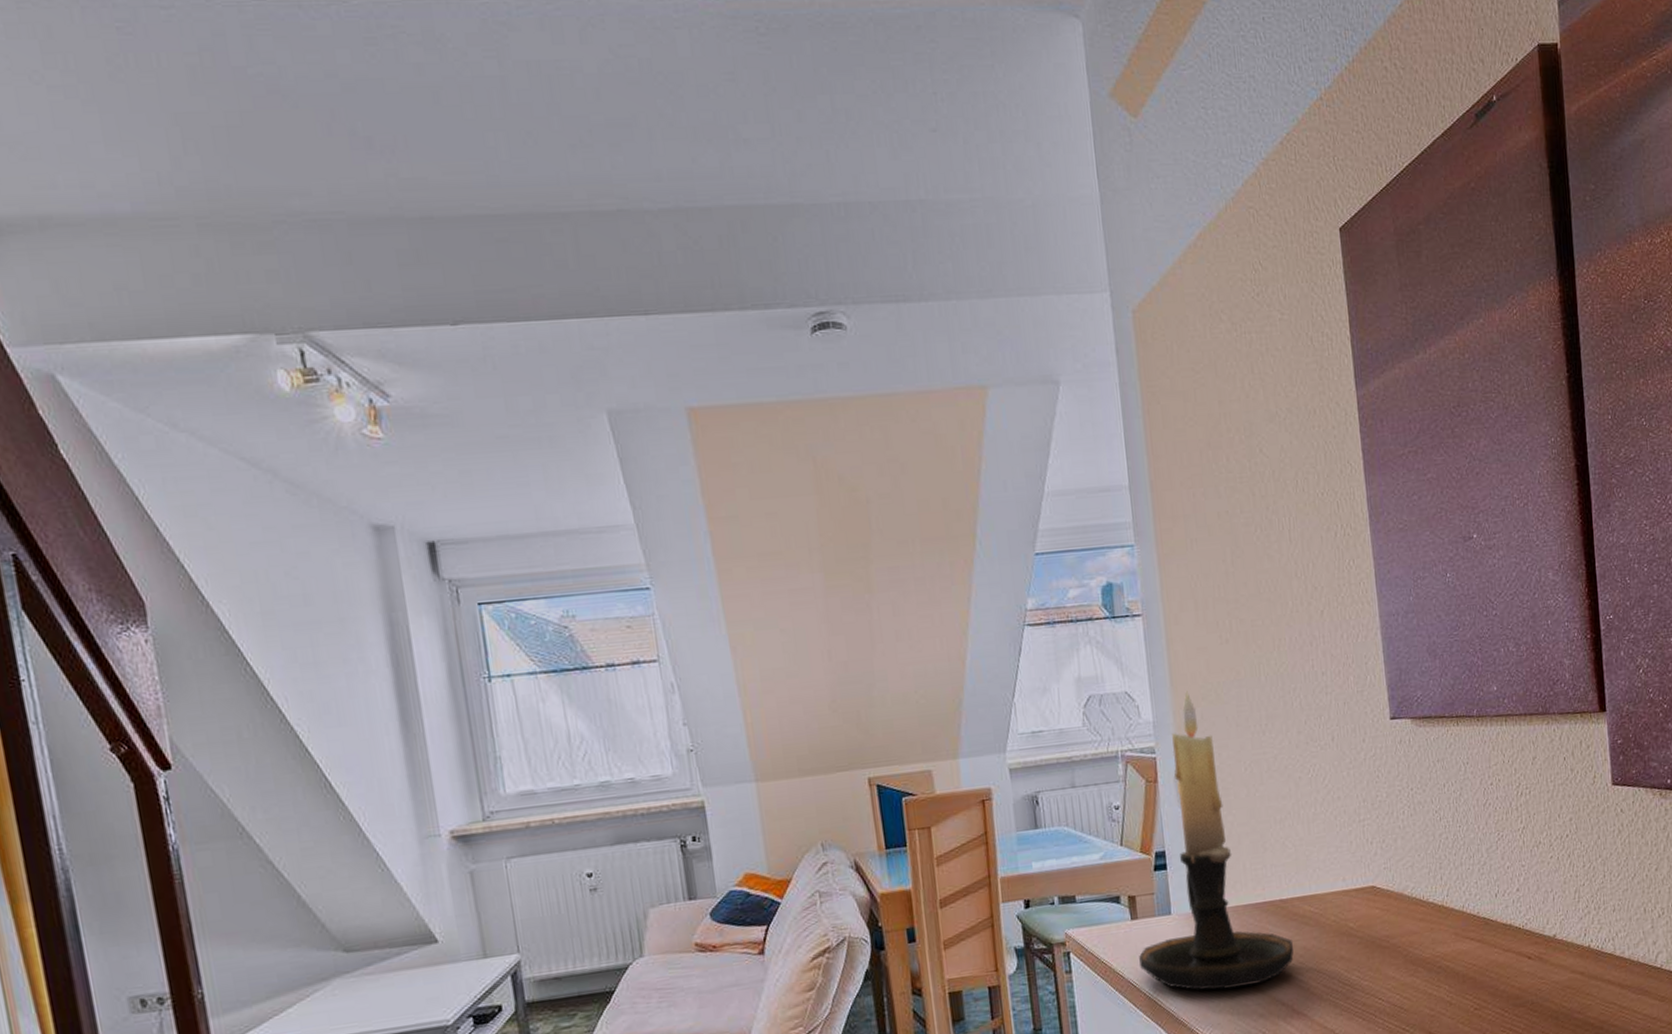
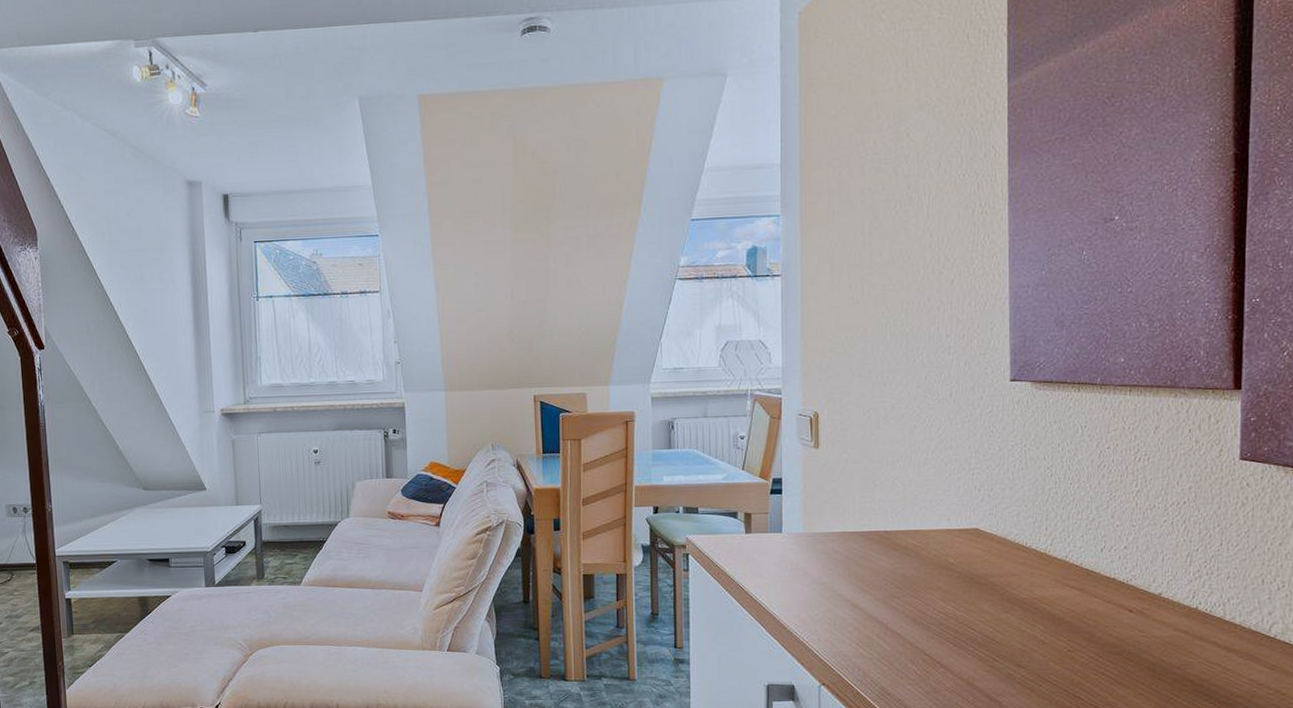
candle holder: present [1139,691,1294,991] -> none [749,343,892,602]

